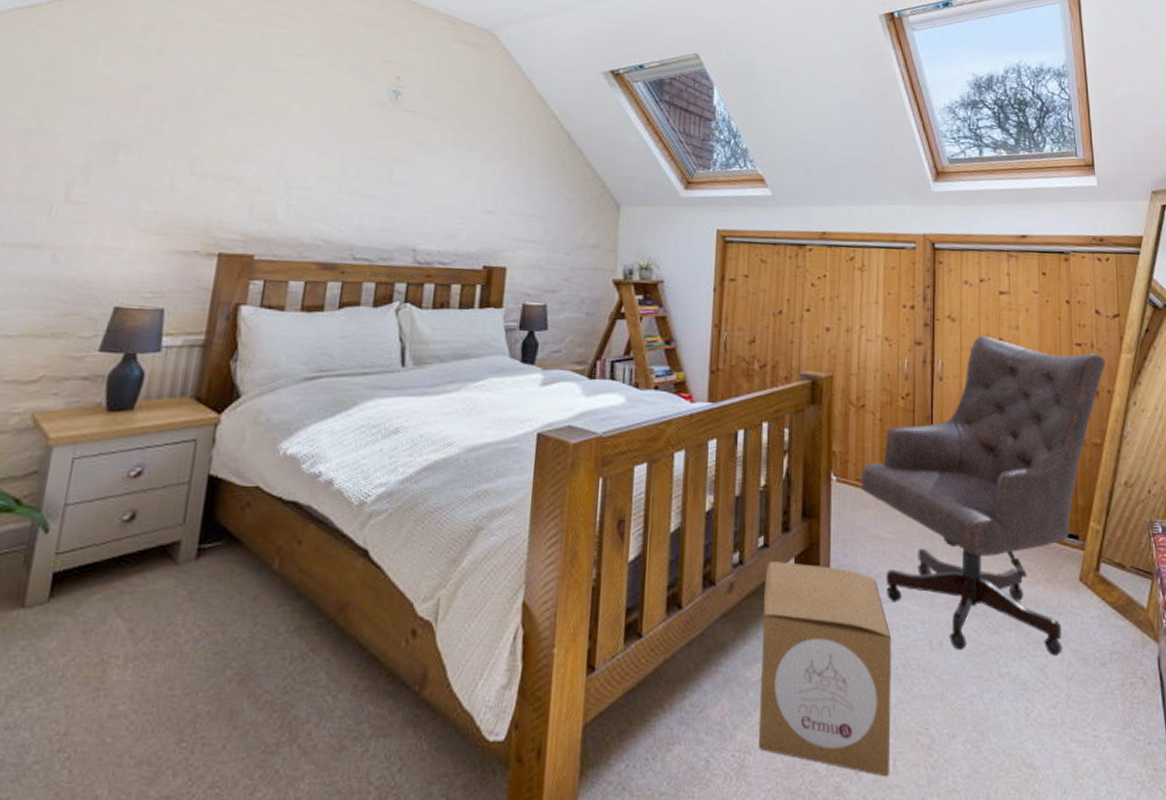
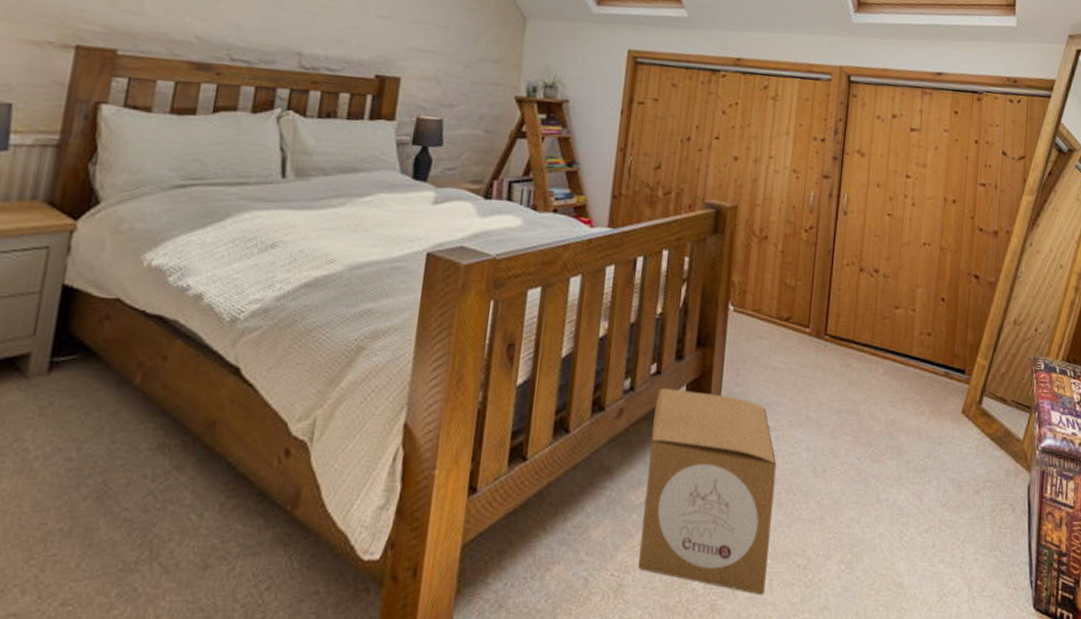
chair: present [861,335,1105,656] -> none [757,171,1007,483]

